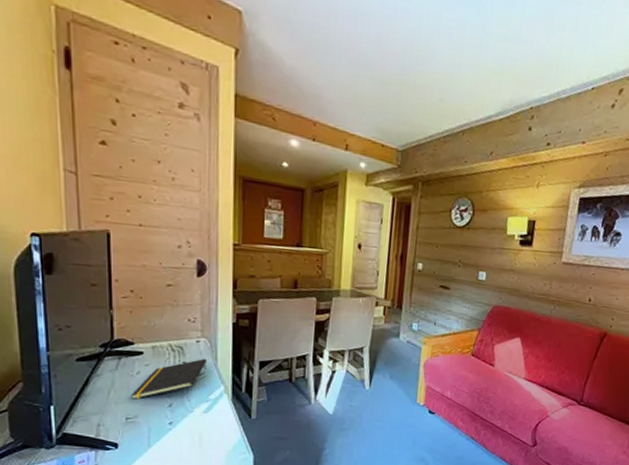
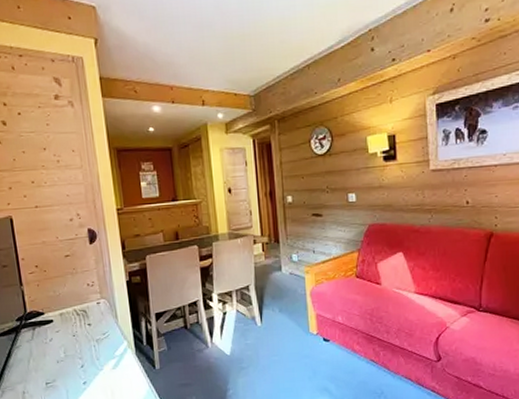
notepad: present [131,358,208,400] -> none [48,317,109,365]

